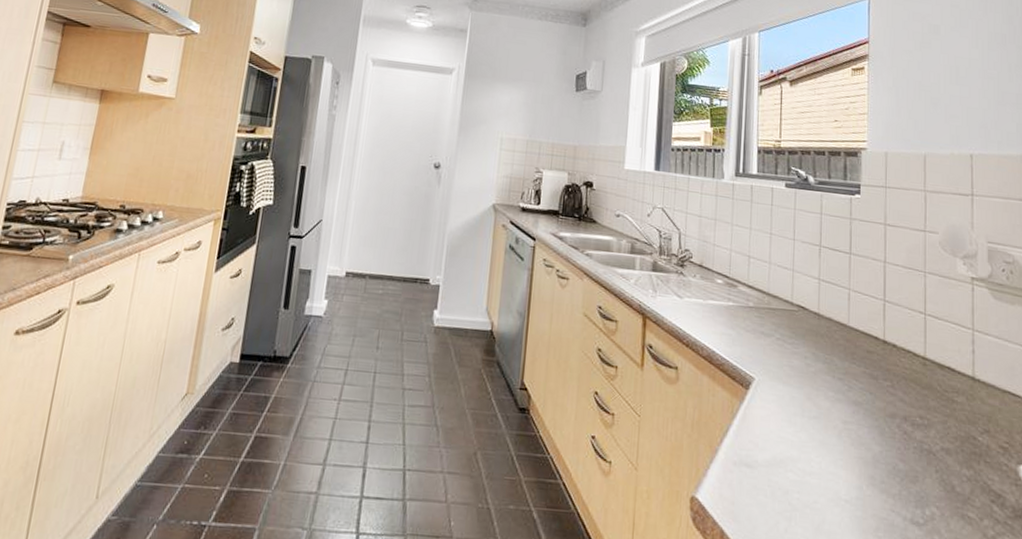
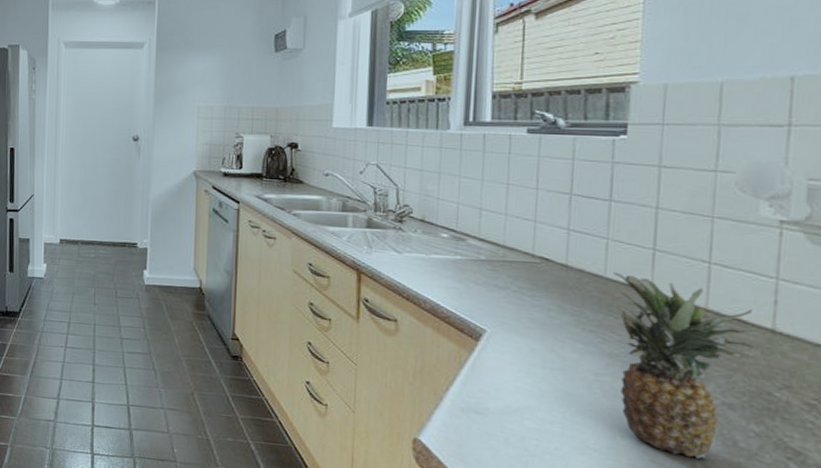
fruit: none [855,321,969,506] -> present [613,272,767,459]

